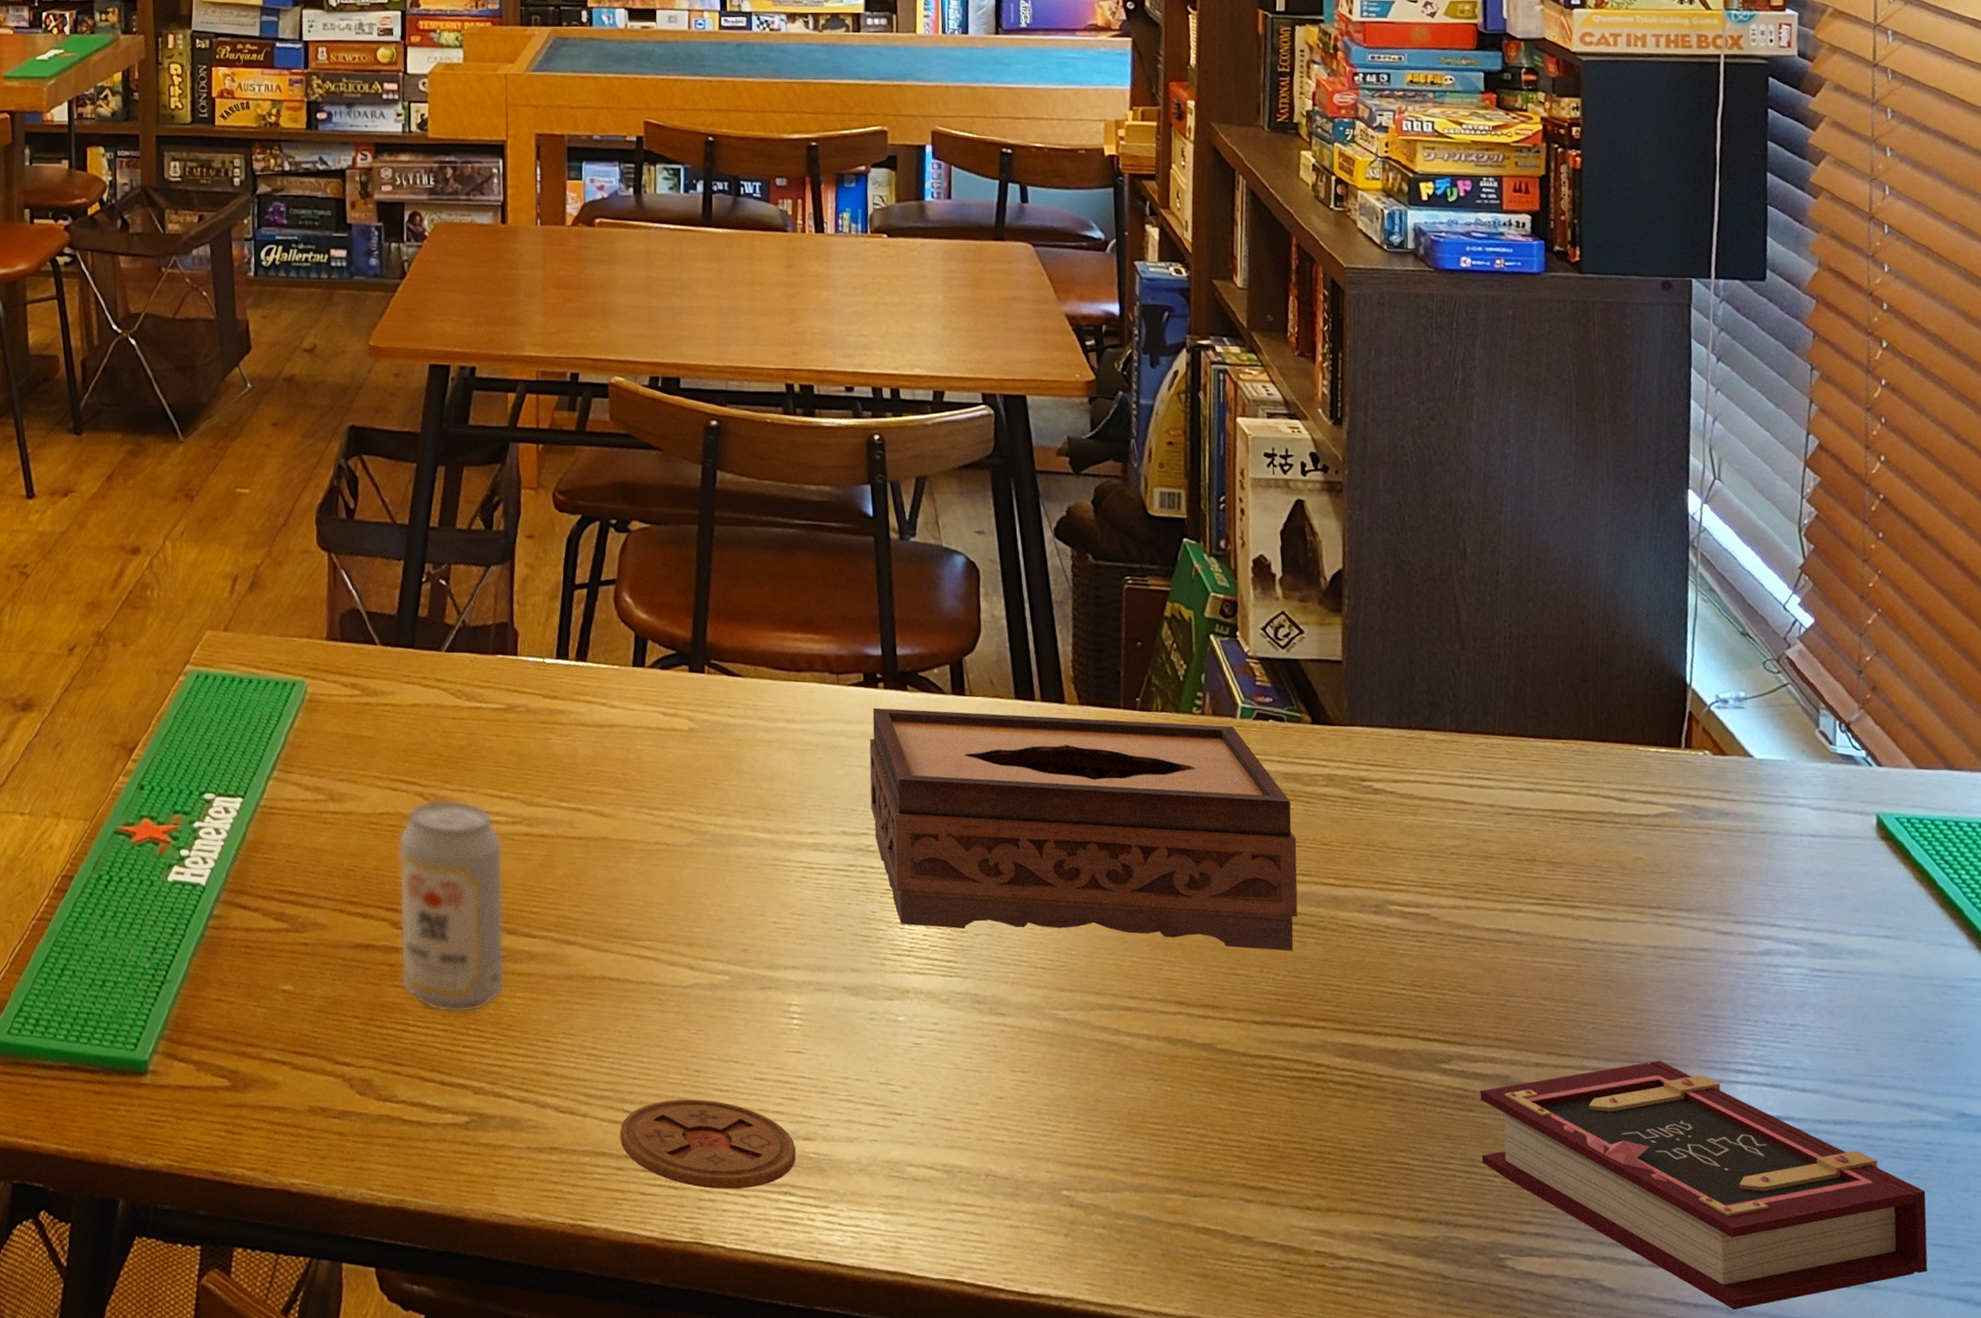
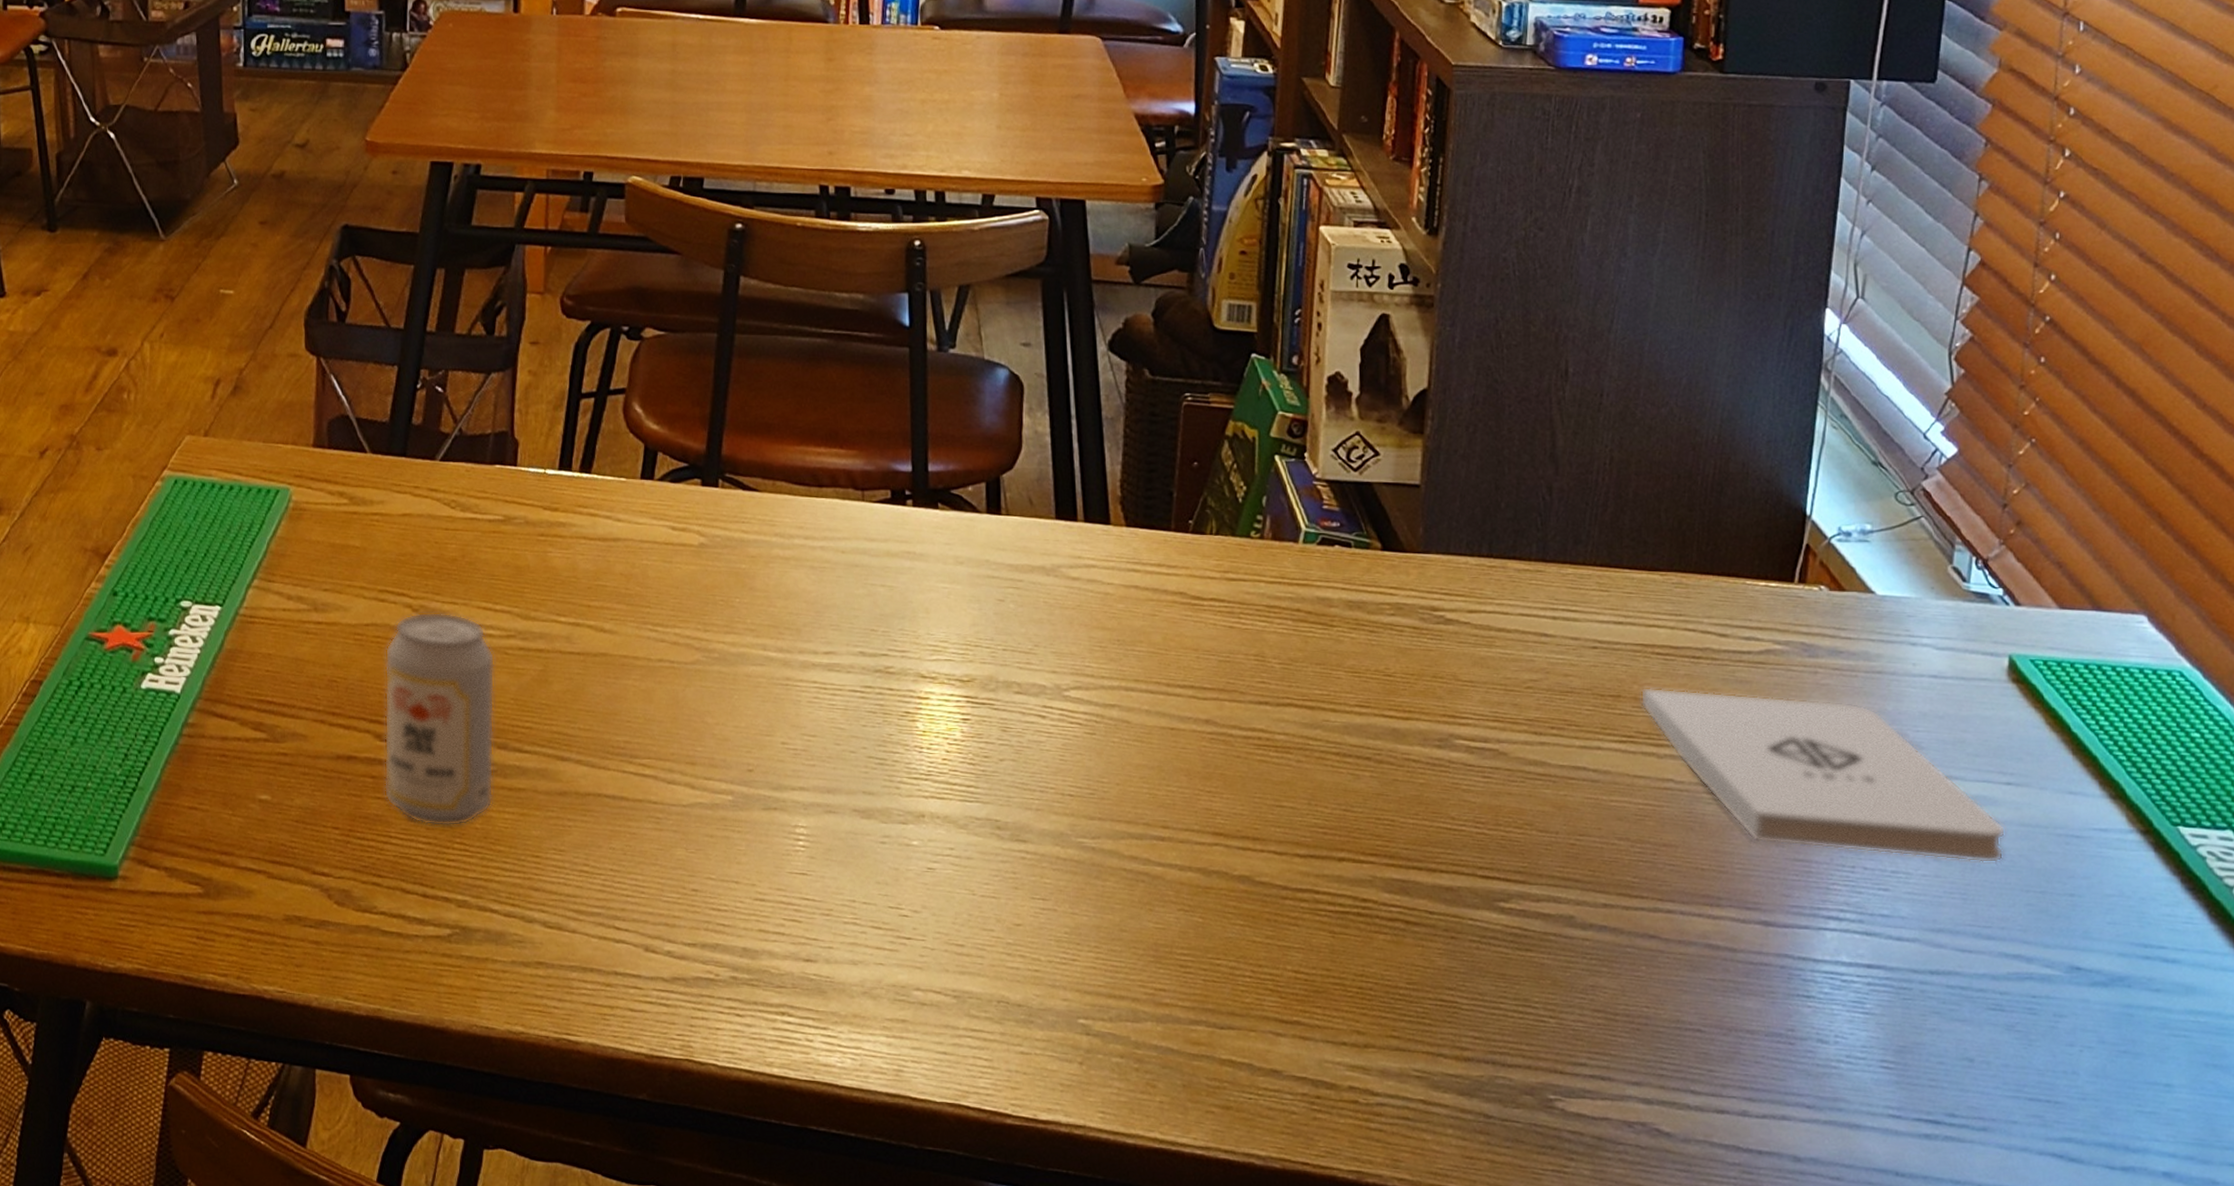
coaster: present [619,1099,796,1189] -> none [610,917,797,1008]
tissue box: present [869,707,1298,951] -> none [892,525,1357,784]
book: present [1480,1060,1928,1310] -> none [1537,904,2026,1158]
notepad: none [1553,850,1889,1015] -> present [1640,687,2006,863]

